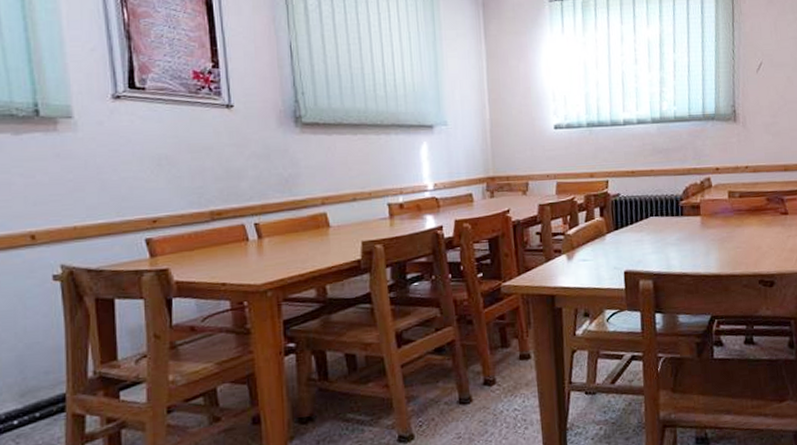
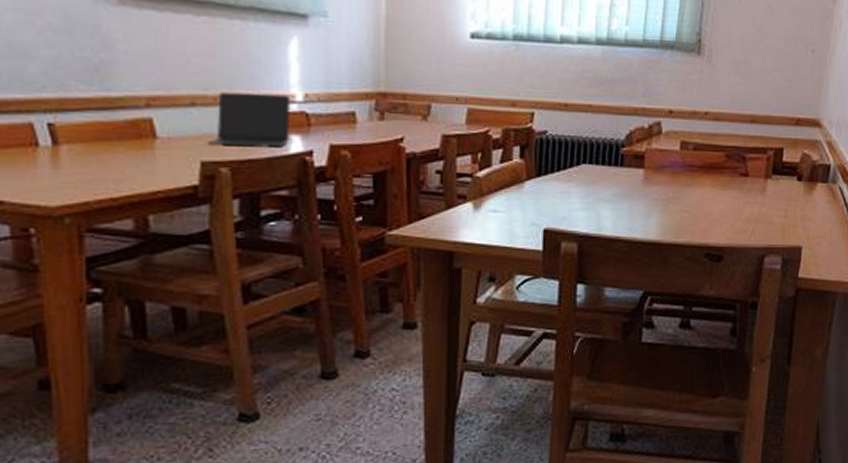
laptop: none [366,185,425,229] -> present [208,92,290,148]

